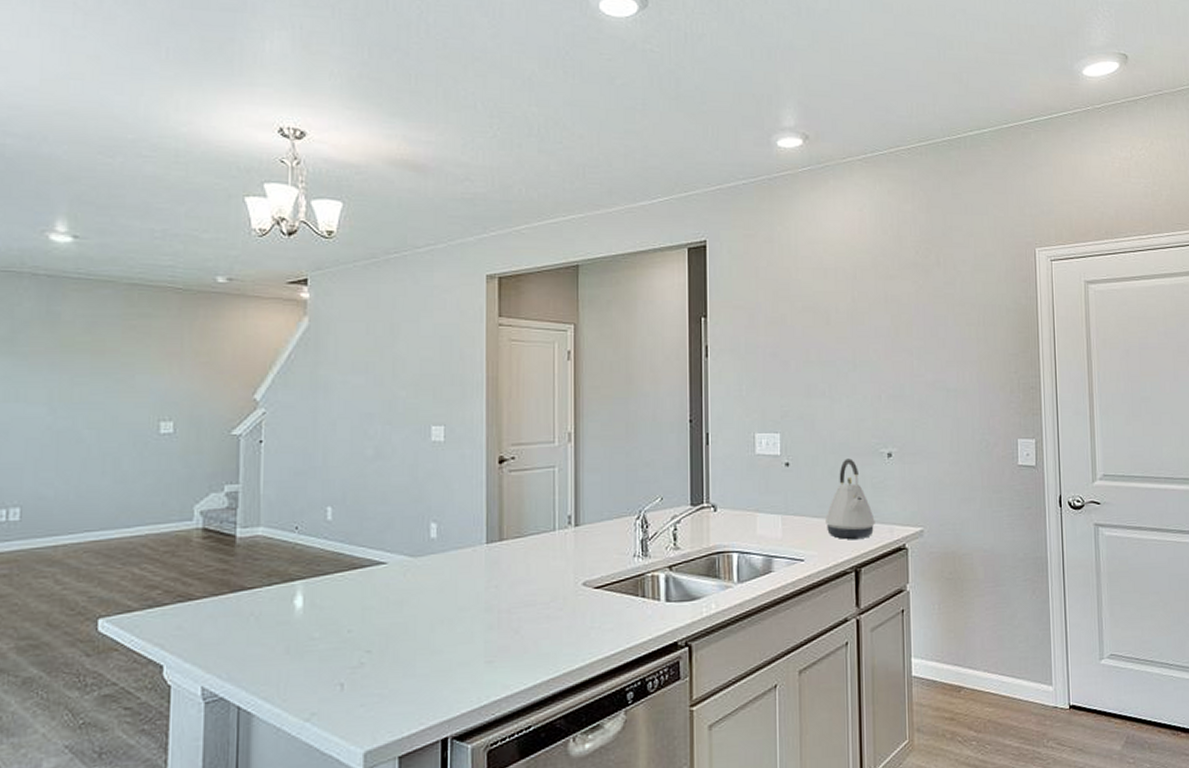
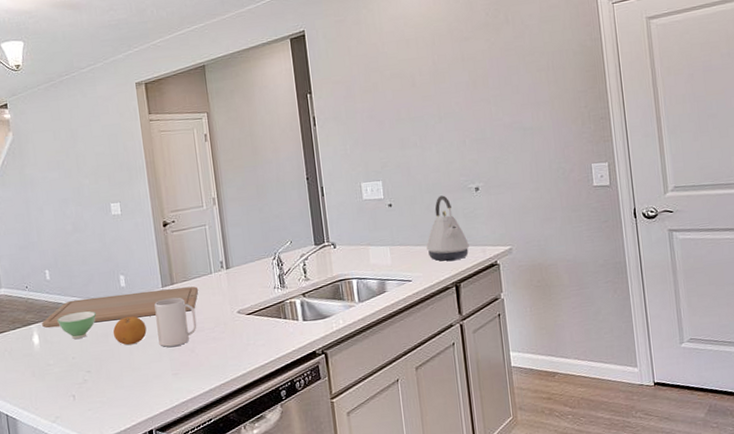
chopping board: none [311,545,535,588] -> present [42,286,199,328]
bowl: none [334,567,392,604] -> present [57,310,97,339]
fruit: none [410,578,458,619] -> present [112,316,147,346]
mug: none [473,558,527,624] -> present [154,297,197,347]

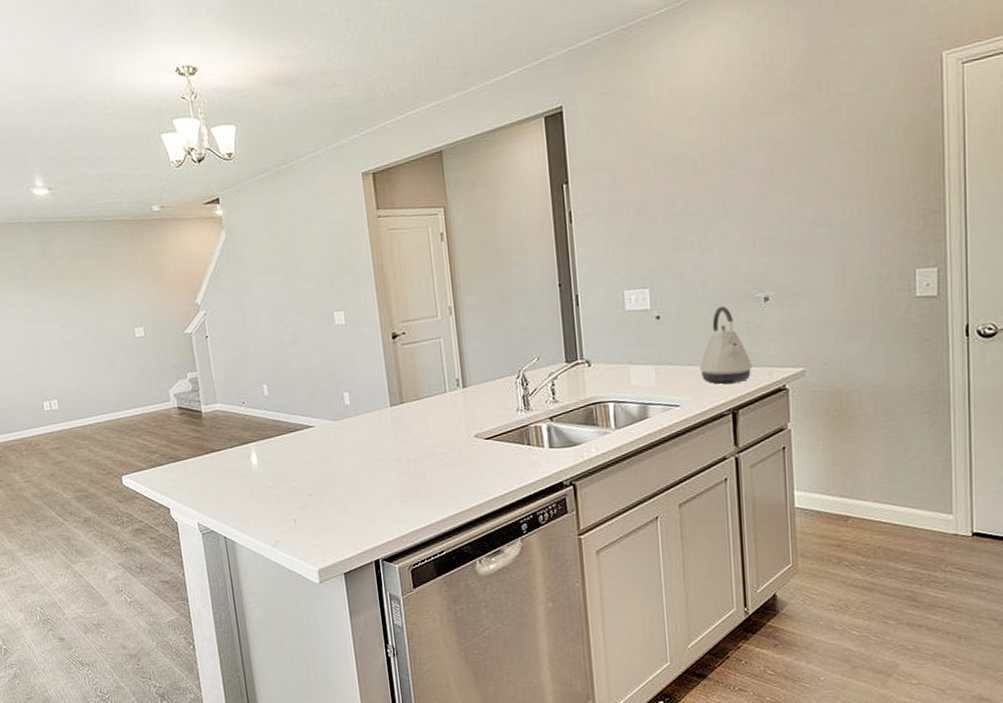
chopping board: present [42,286,199,328] -> none [260,406,432,448]
bowl: present [57,310,97,339] -> none [276,430,319,460]
fruit: present [112,316,147,346] -> none [336,437,373,469]
mug: present [154,297,197,347] -> none [382,417,429,472]

